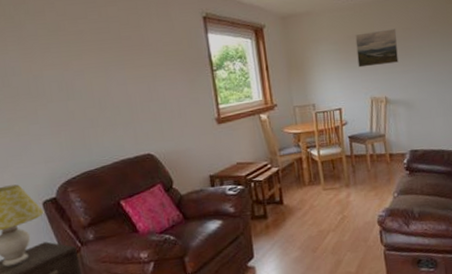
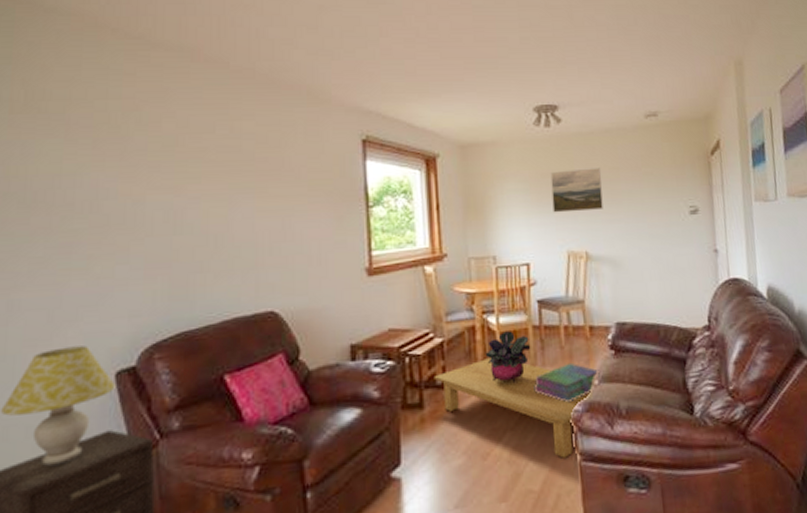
coffee table: none [273,181,391,249] -> present [434,358,591,458]
potted plant: none [310,160,345,197] -> present [485,331,531,382]
stack of books: none [348,181,399,211] -> present [534,362,601,403]

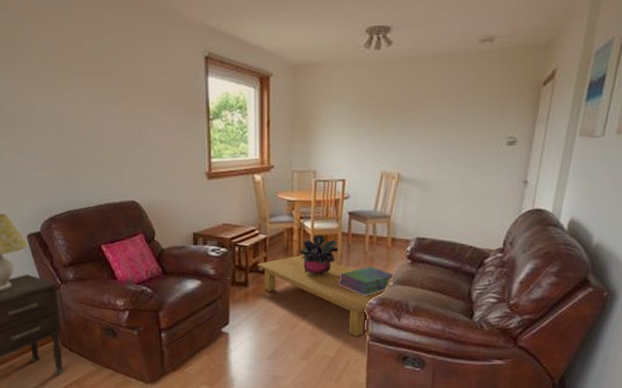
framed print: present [550,168,603,213] -> none [372,93,425,136]

